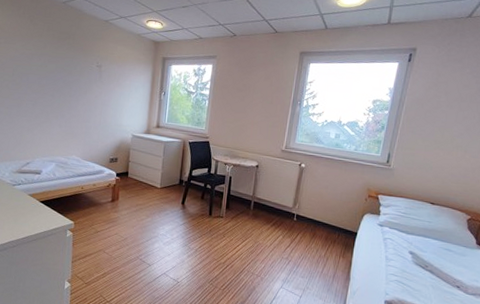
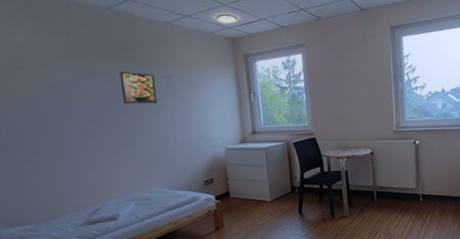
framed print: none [61,56,89,87] -> present [119,71,157,105]

